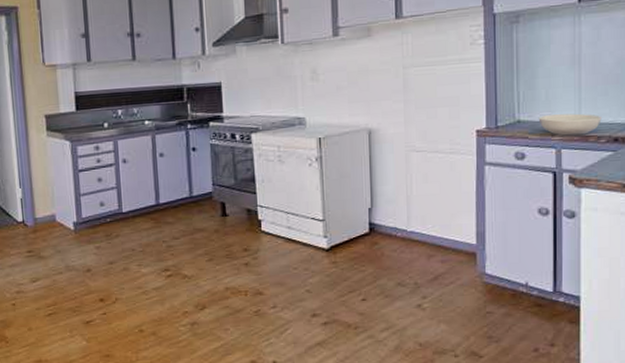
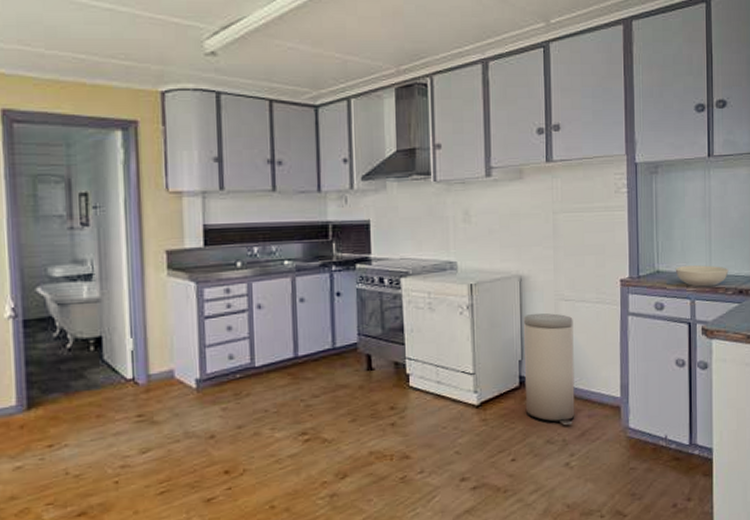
pedal bin: none [372,163,427,270] -> present [523,313,575,426]

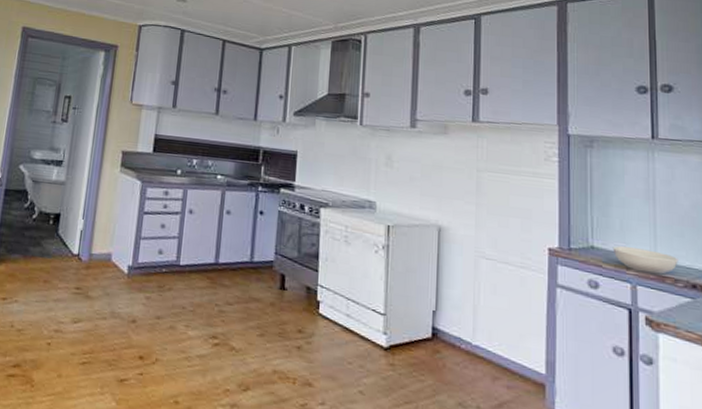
pedal bin: present [523,313,575,426] -> none [436,265,494,393]

